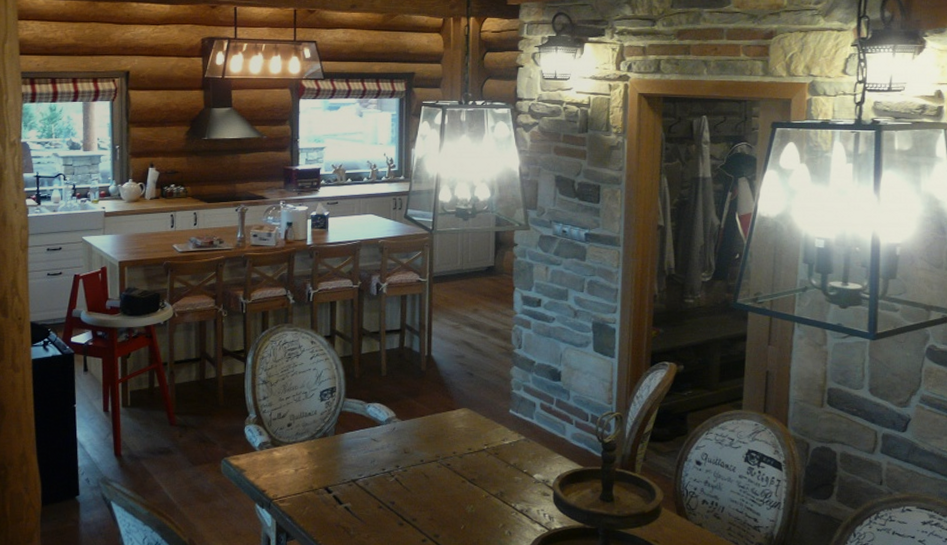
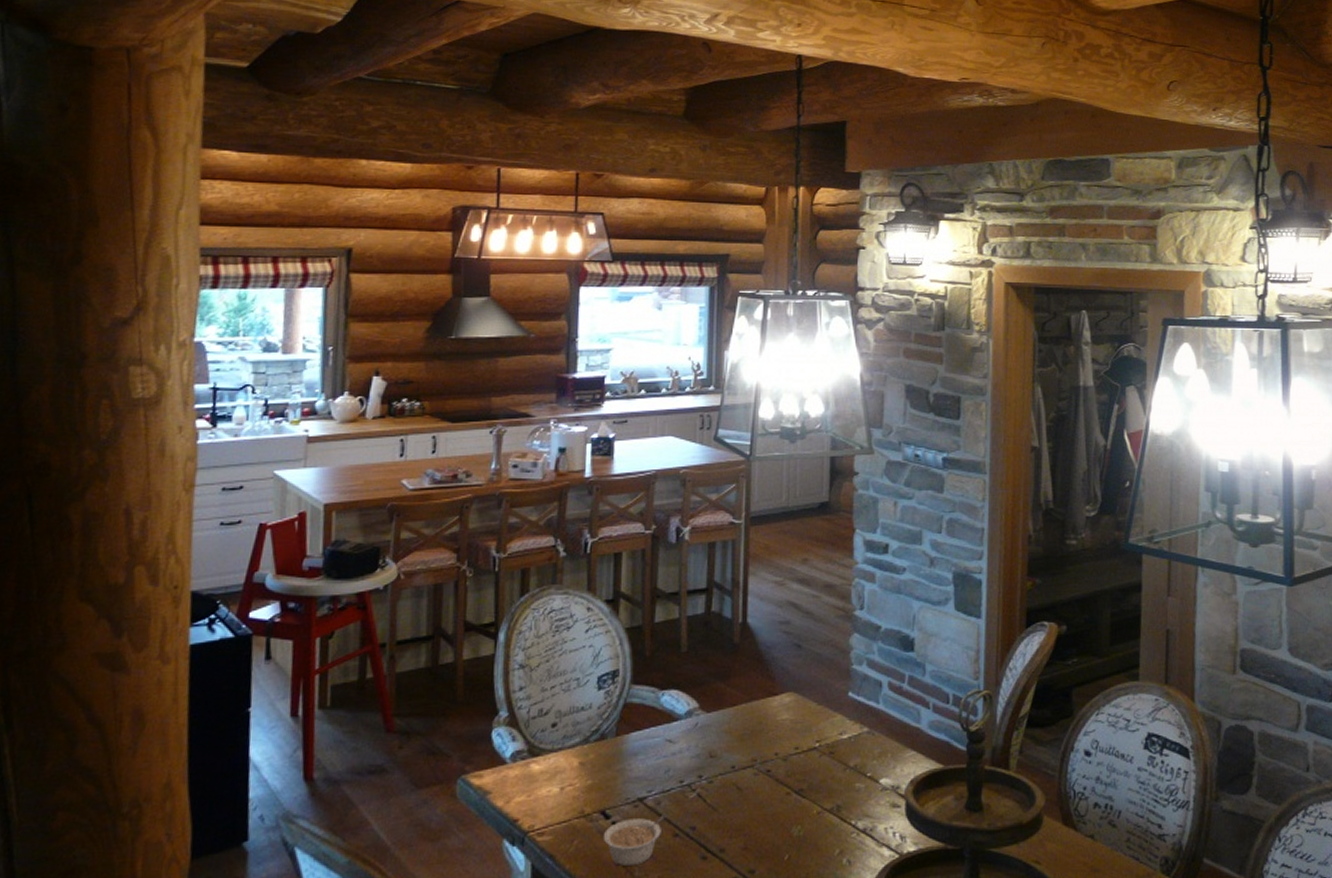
legume: none [327,491,374,527] -> present [603,813,668,866]

